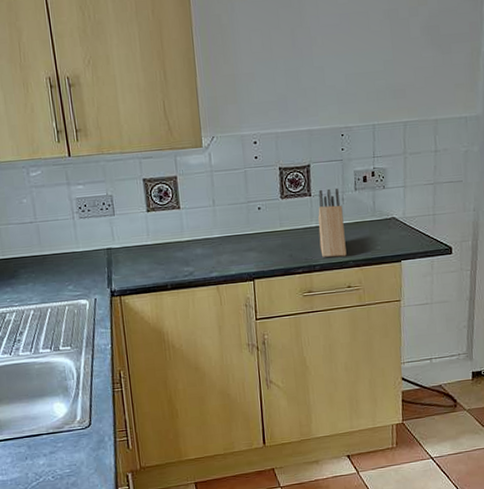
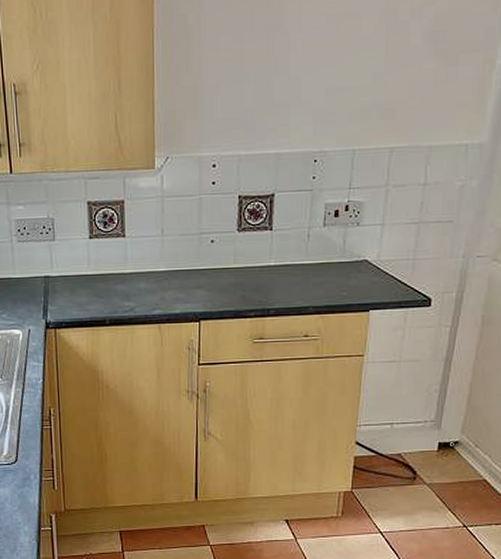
knife block: present [318,189,347,258] -> none [277,223,307,302]

